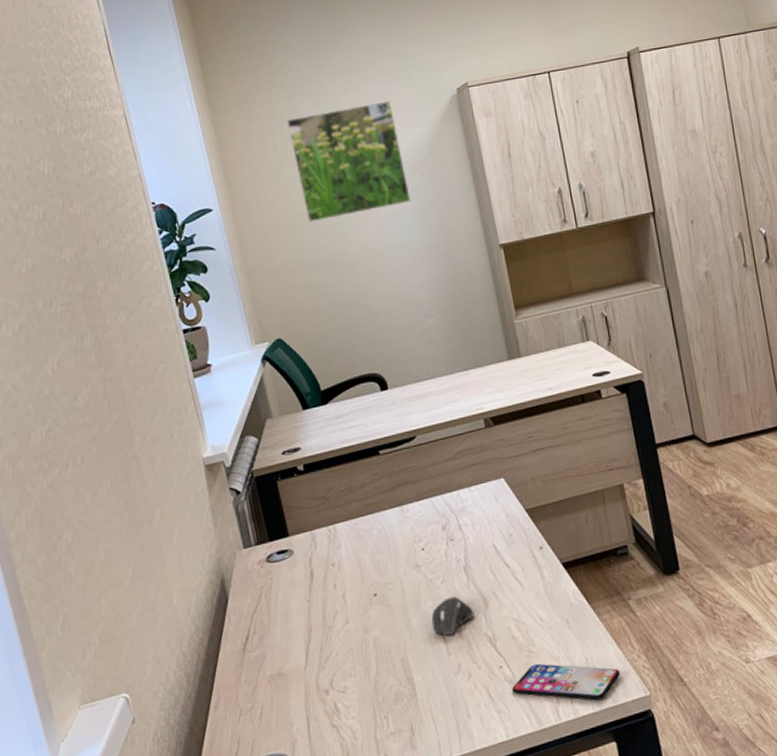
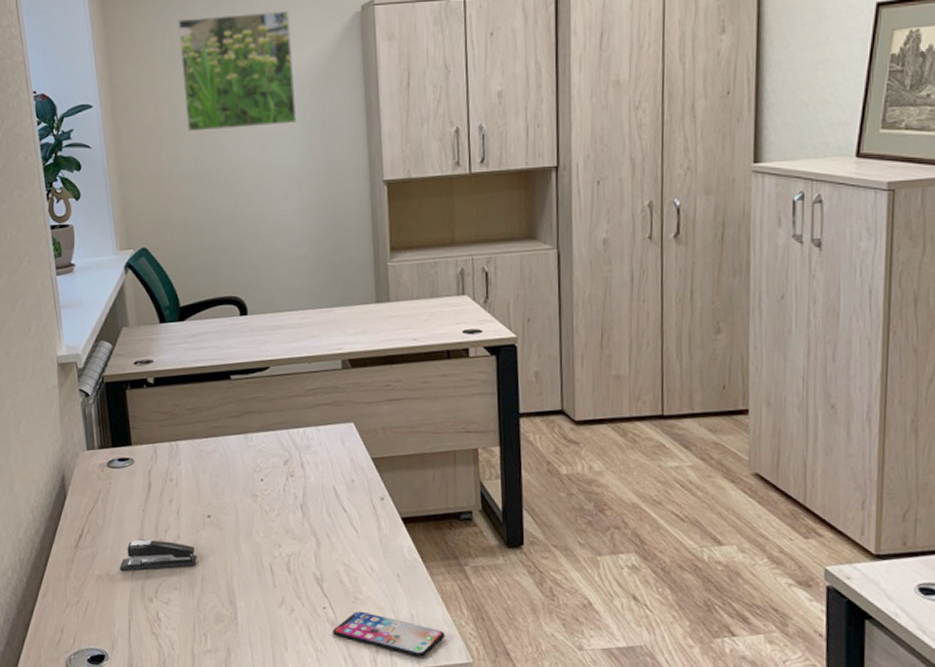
stapler: none [291,627,369,668] -> present [119,539,197,572]
computer mouse: present [431,596,475,636] -> none [261,531,305,568]

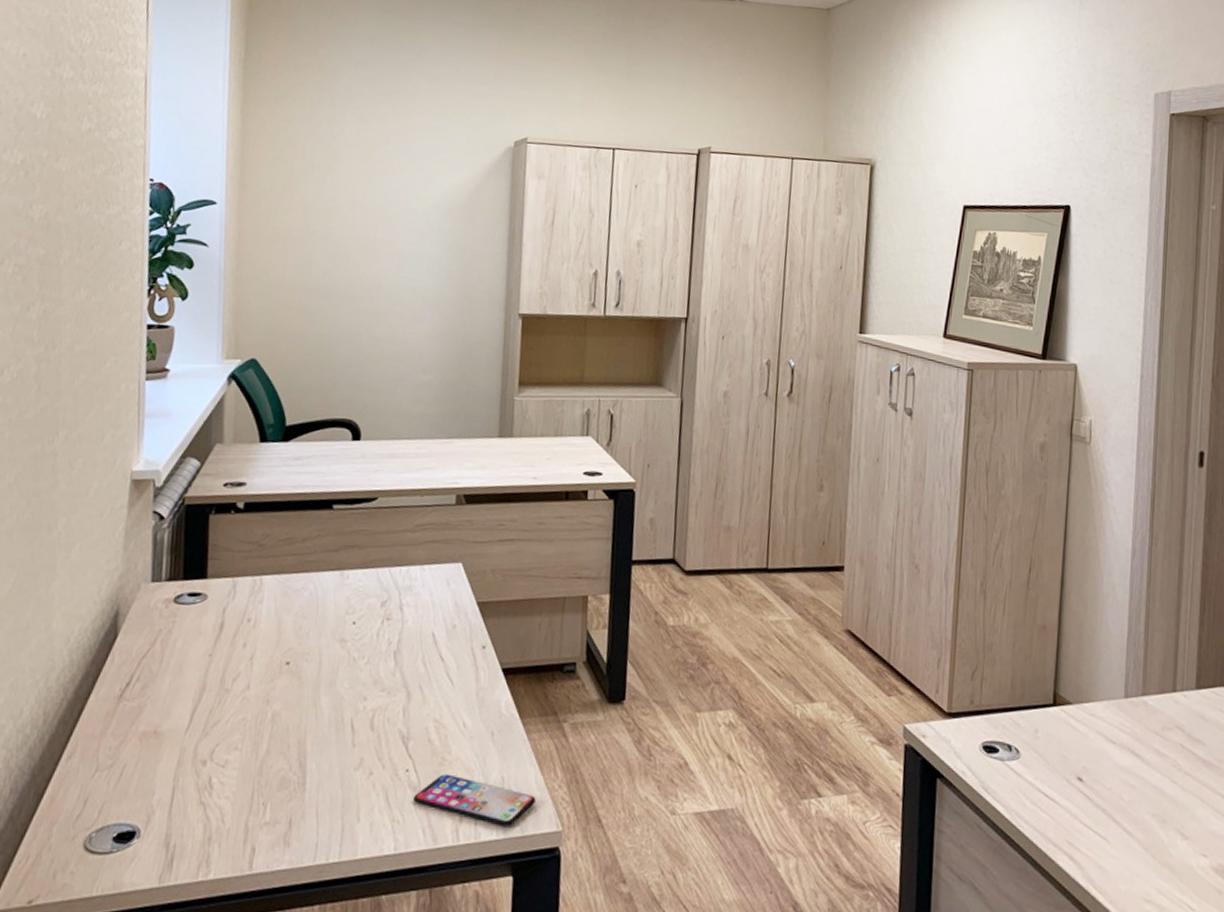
stapler: present [119,539,197,572] -> none [170,689,268,728]
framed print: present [177,10,297,132] -> none [319,128,442,248]

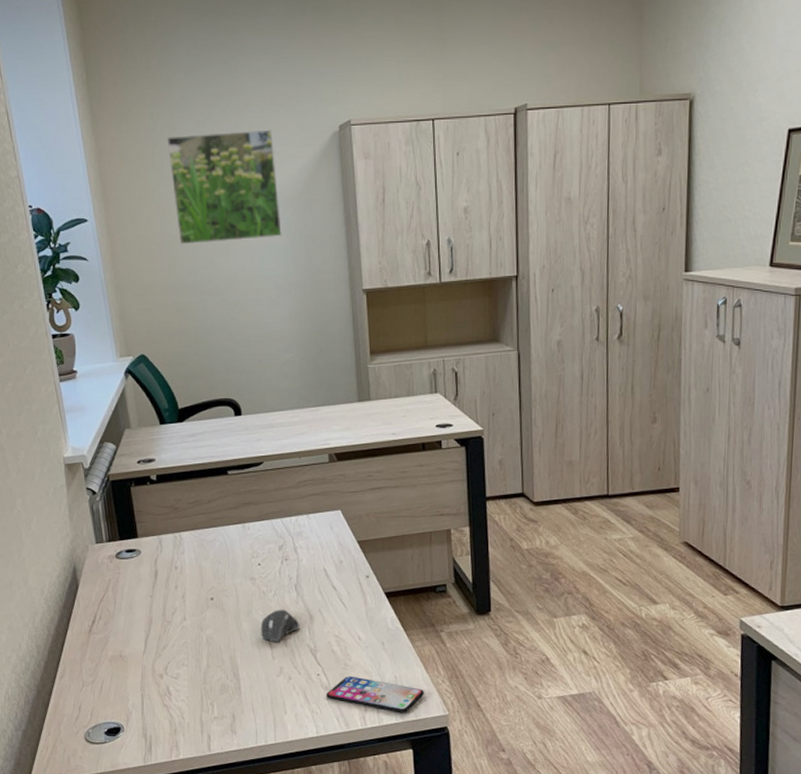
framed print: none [319,128,442,248] -> present [166,129,282,245]
computer mouse: none [342,681,394,725] -> present [260,609,300,642]

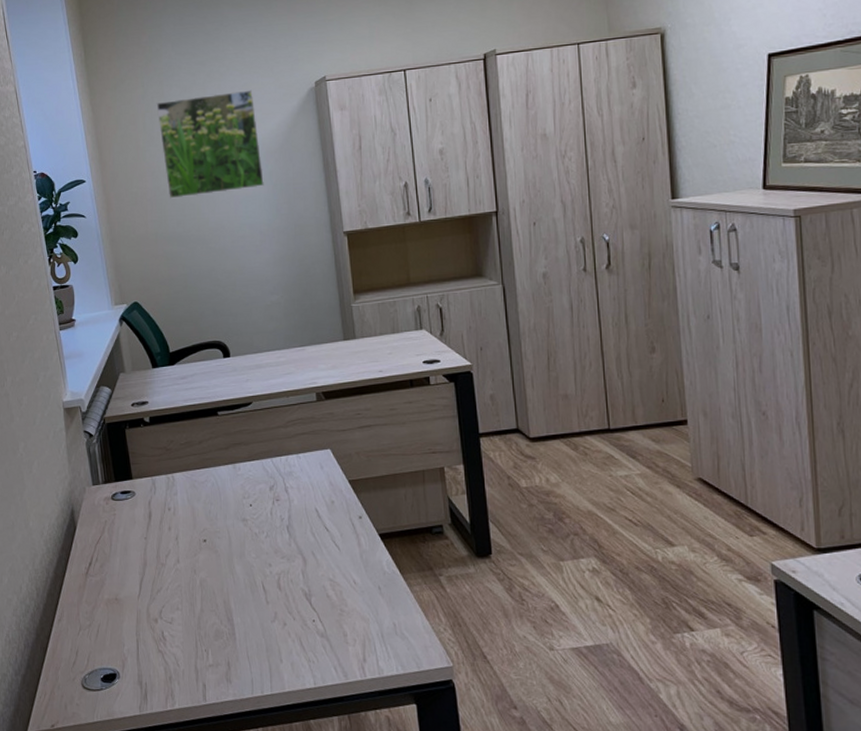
computer mouse: present [260,609,300,642] -> none [253,551,293,586]
smartphone: present [326,676,424,714] -> none [323,622,425,664]

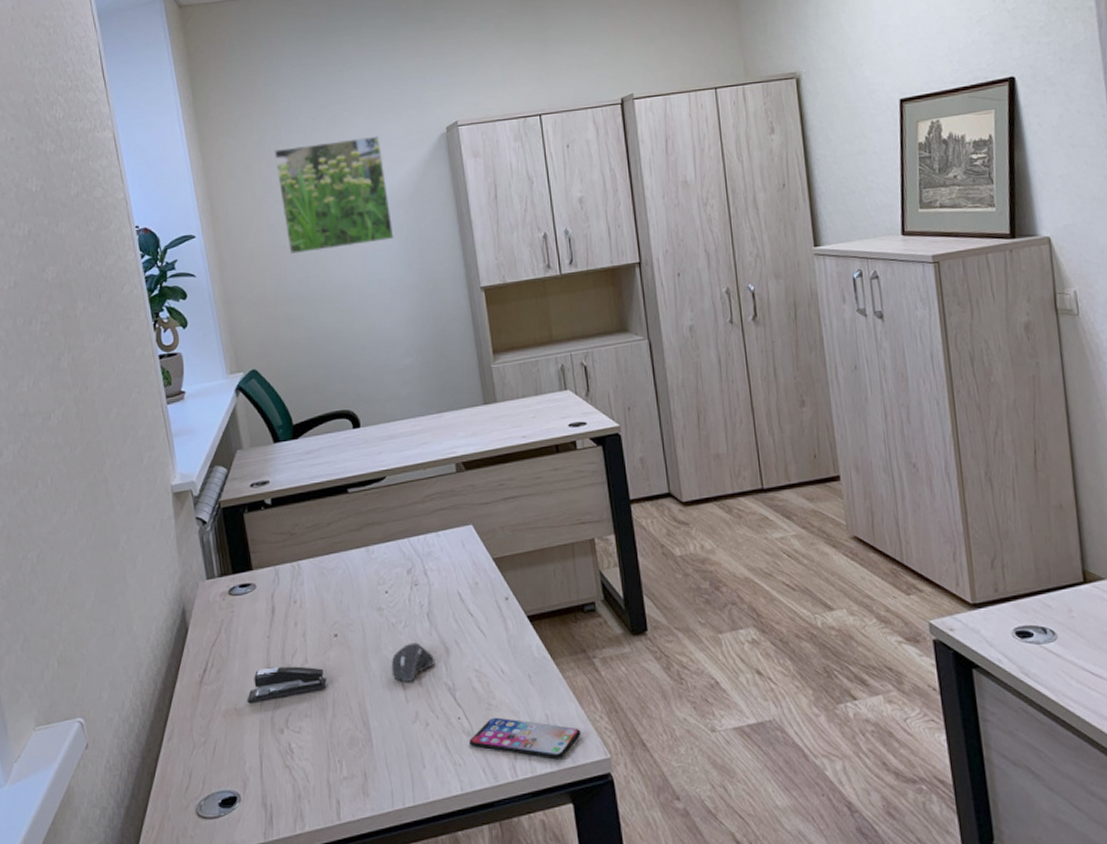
stapler: none [126,565,196,595] -> present [247,666,327,704]
computer mouse: none [253,551,293,586] -> present [391,642,435,682]
smartphone: none [323,622,425,664] -> present [469,717,581,760]

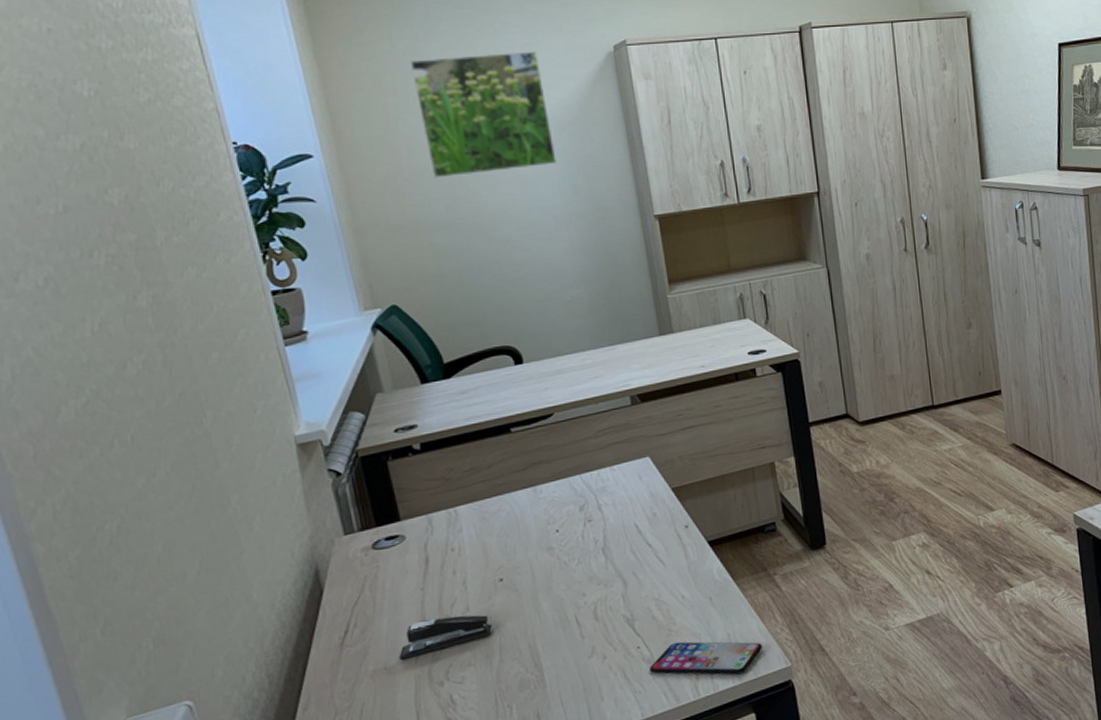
computer mouse: present [391,642,435,682] -> none [564,578,612,619]

